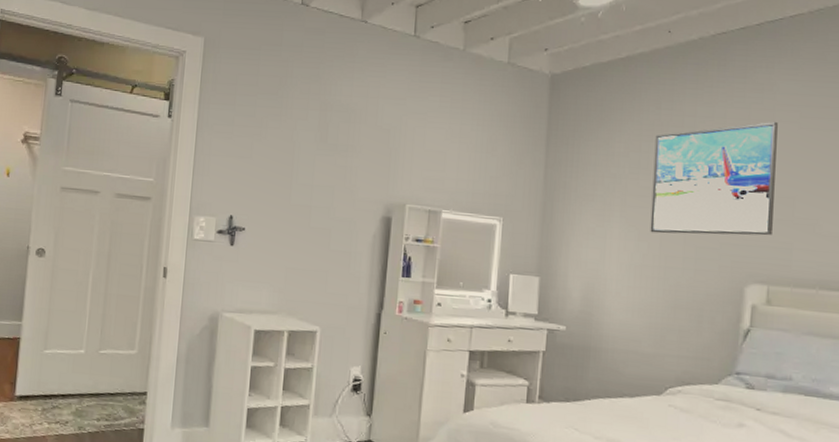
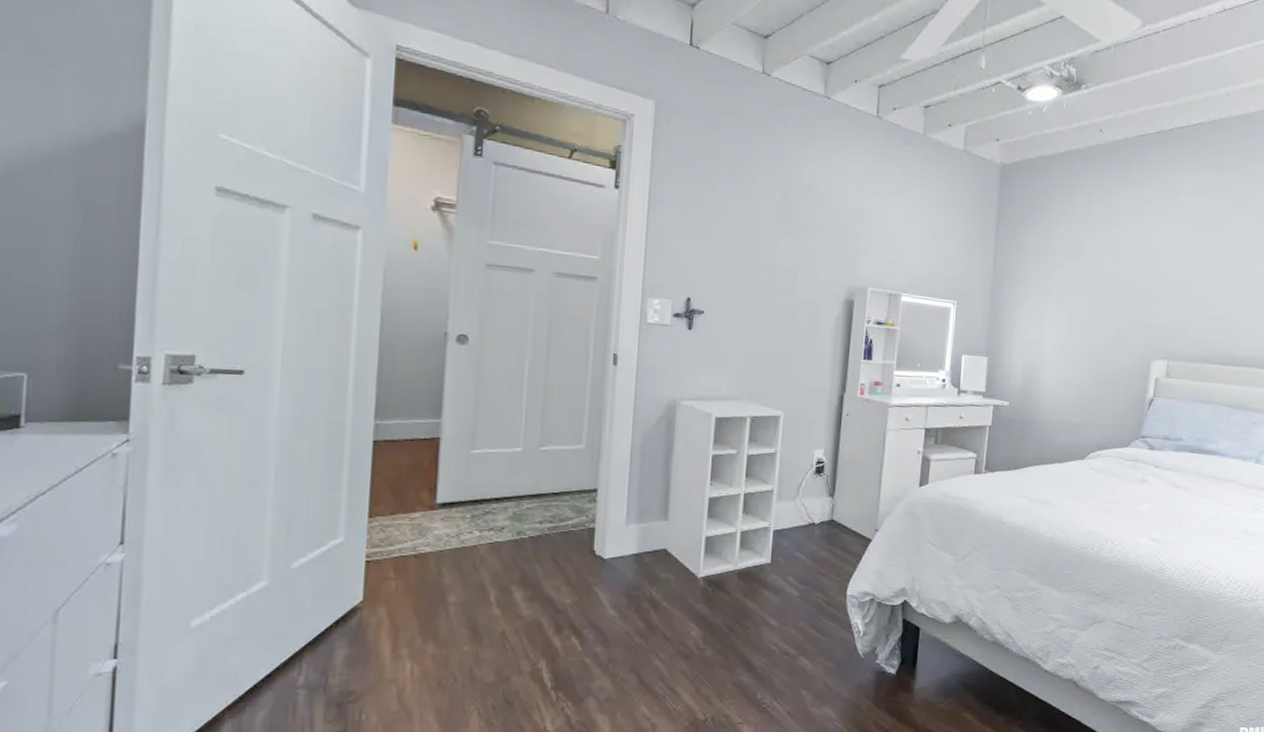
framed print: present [650,121,778,236] -> none [1080,217,1181,318]

